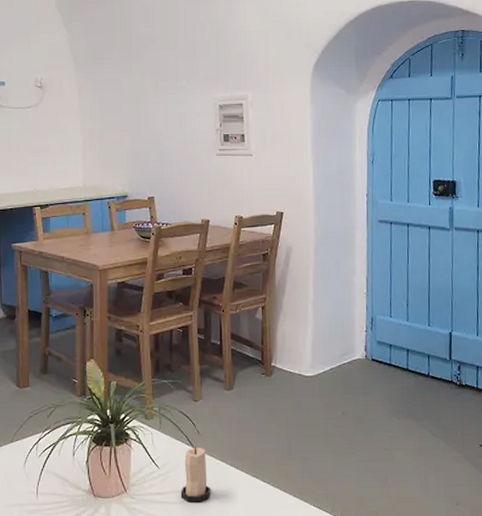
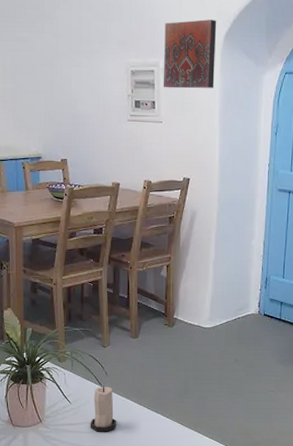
decorative tile: none [252,52,305,121] -> present [163,19,217,89]

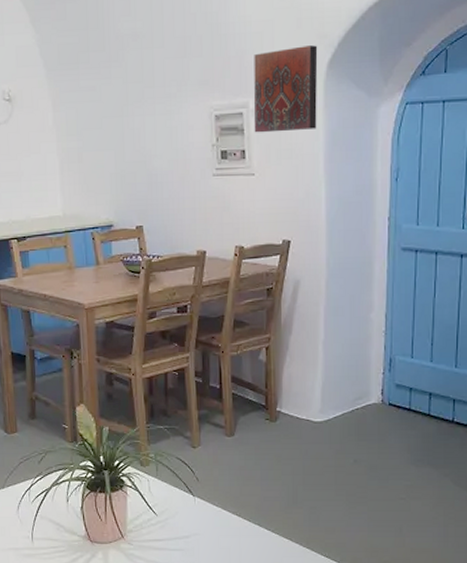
candle: present [90,386,117,432] -> none [180,494,212,549]

